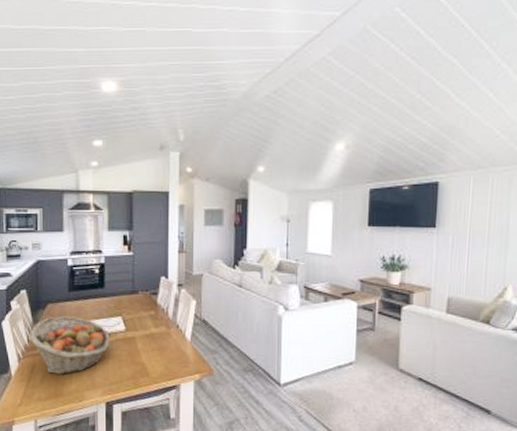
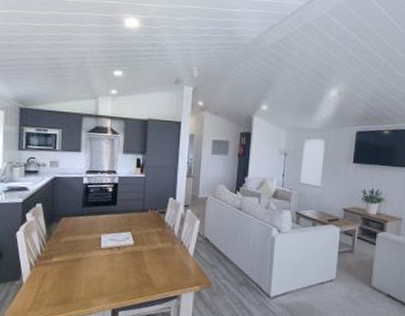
fruit basket: present [29,316,110,374] -> none [42,229,119,283]

